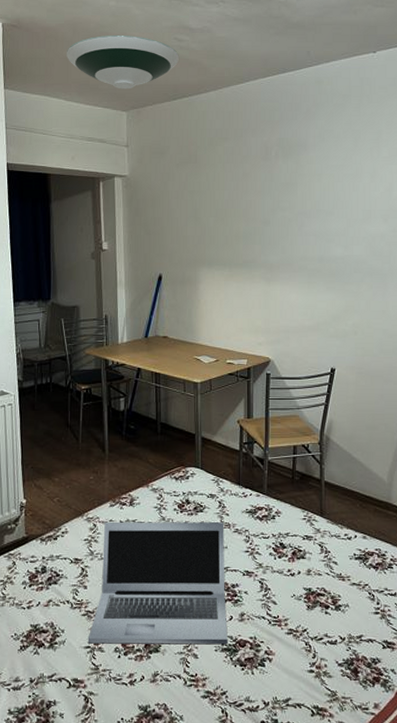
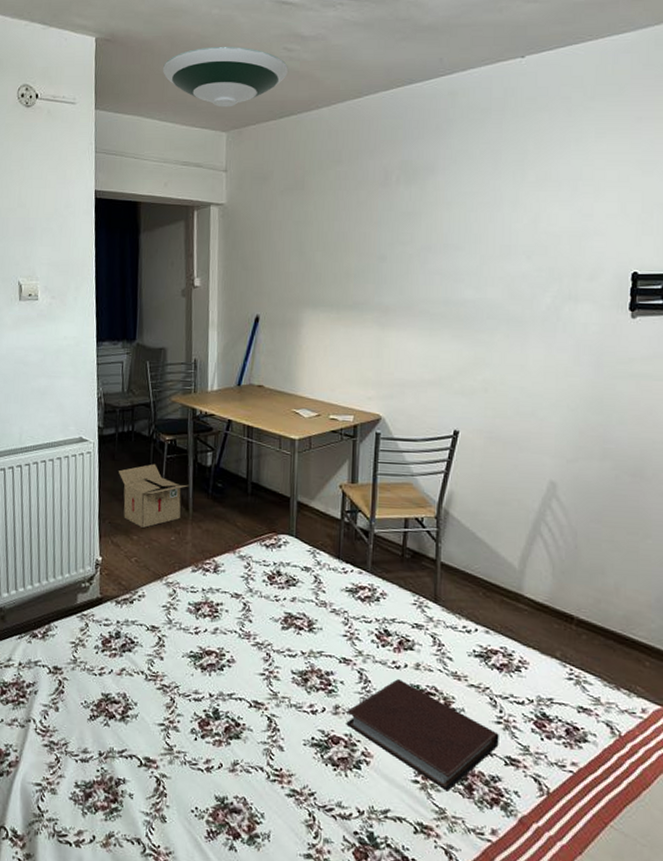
cardboard box: none [39,411,105,470] -> present [119,463,190,528]
laptop: present [87,521,228,645] -> none [162,588,320,740]
notebook: none [251,585,377,676] -> present [346,679,499,792]

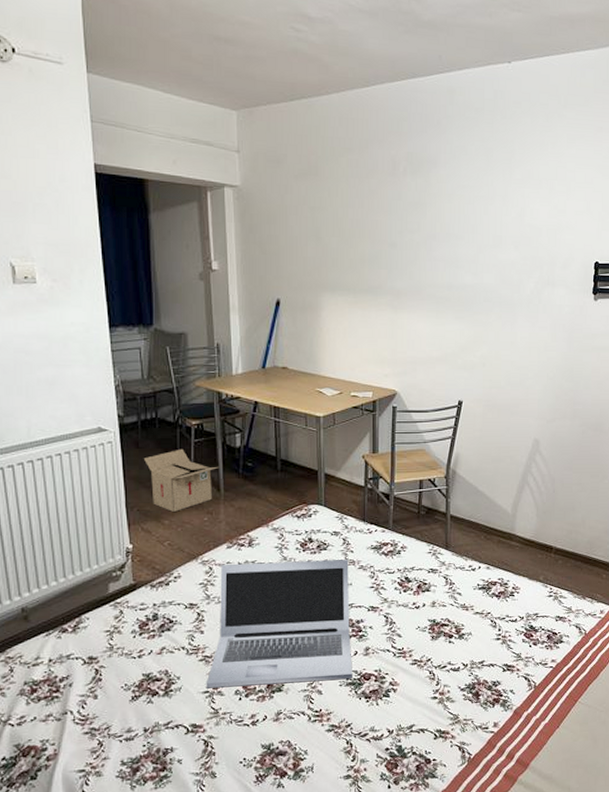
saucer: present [162,47,289,107] -> none [162,16,298,85]
laptop: none [162,588,320,740] -> present [206,559,352,689]
notebook: present [346,679,499,792] -> none [376,617,498,701]

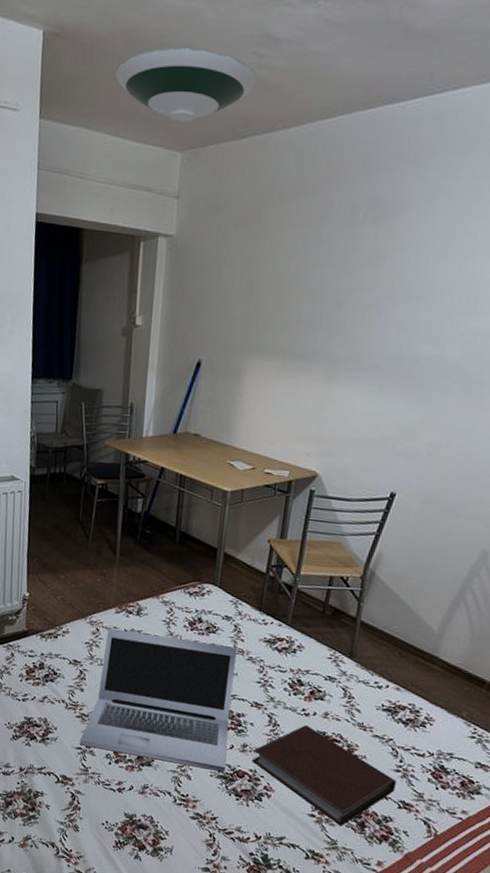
cardboard box: present [144,448,220,512] -> none [49,506,118,568]
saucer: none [162,16,298,85] -> present [115,48,257,123]
notebook: none [376,617,498,701] -> present [252,725,397,827]

